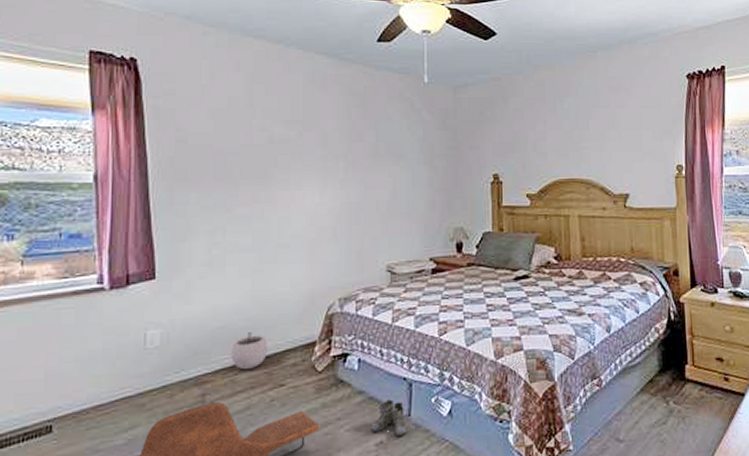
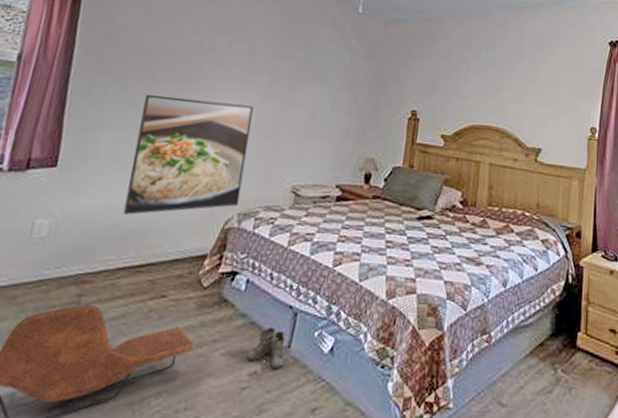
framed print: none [226,193,337,314] -> present [123,94,254,215]
plant pot: present [231,332,267,370] -> none [116,235,157,275]

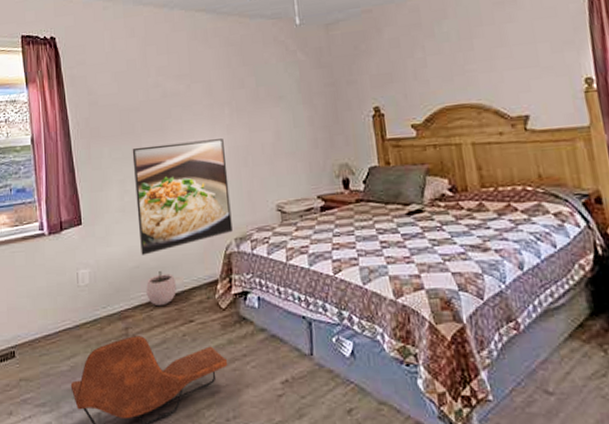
plant pot: none [116,235,157,275] -> present [146,271,176,307]
boots: present [246,327,288,370] -> none [275,338,314,377]

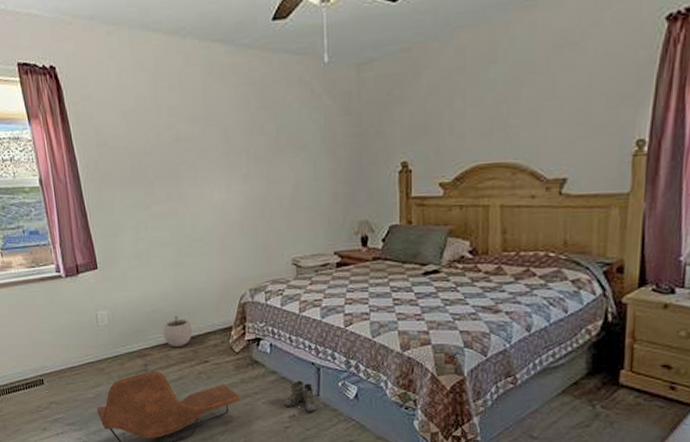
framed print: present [132,138,233,255] -> none [145,189,247,300]
boots: none [275,338,314,377] -> present [283,380,319,413]

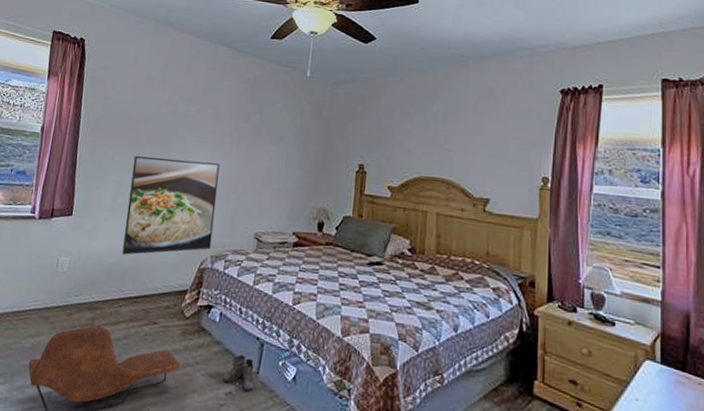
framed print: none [145,189,247,300] -> present [122,156,220,255]
plant pot: present [163,316,192,348] -> none [118,272,149,305]

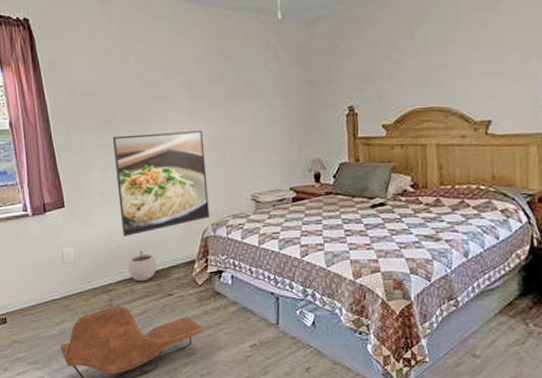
plant pot: none [118,272,149,305] -> present [128,251,157,282]
boots: present [222,354,257,392] -> none [245,310,279,342]

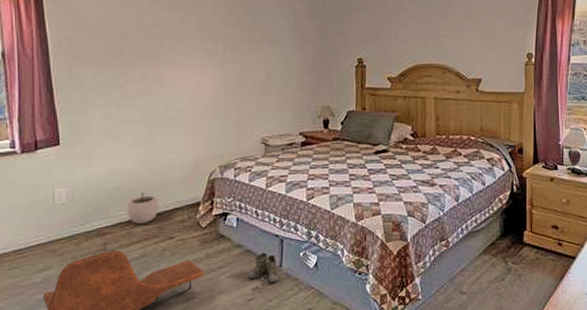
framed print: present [112,131,210,236] -> none [119,73,218,177]
boots: none [245,310,279,342] -> present [247,252,282,284]

